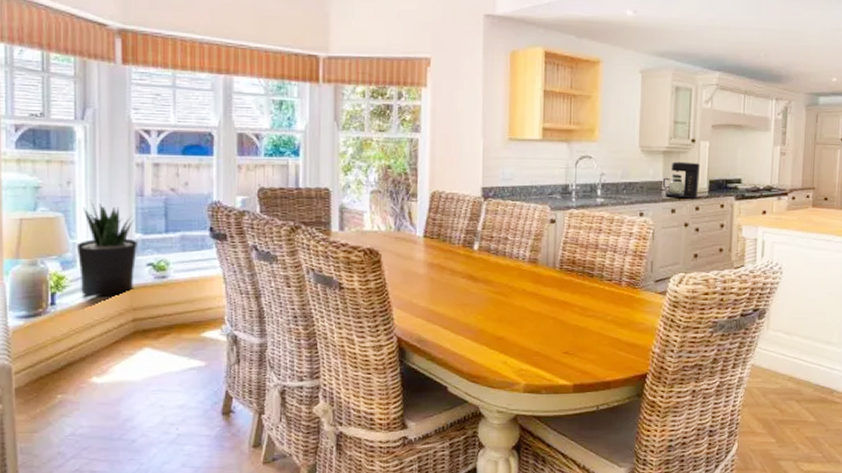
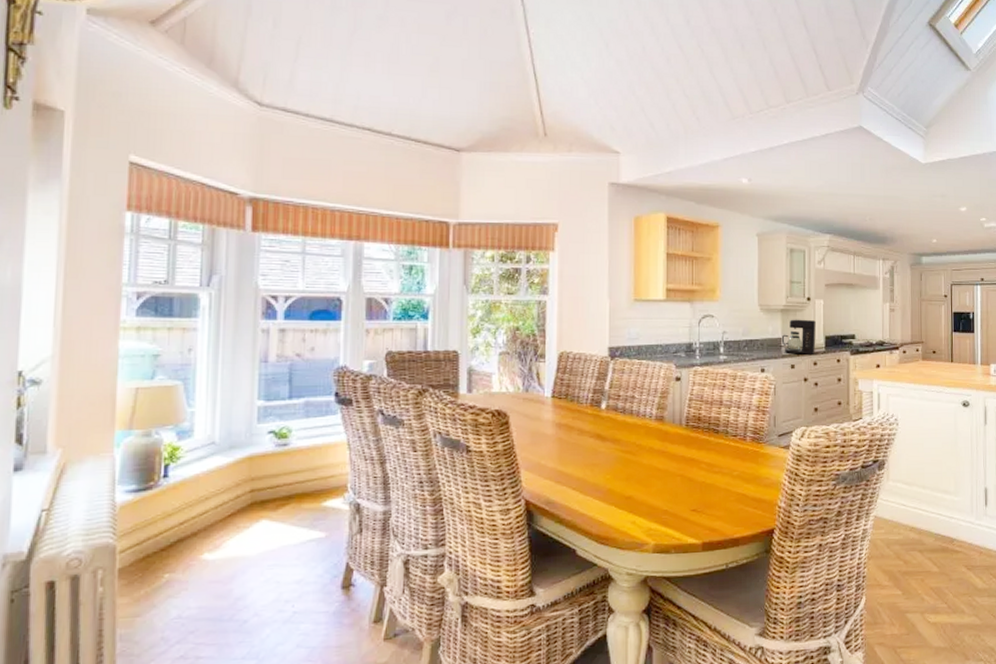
planter: present [76,199,137,297] -> none [194,366,259,467]

